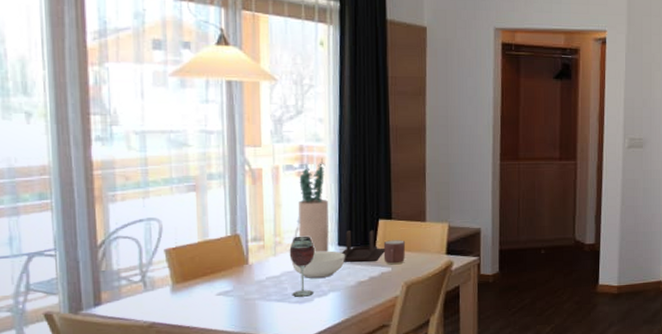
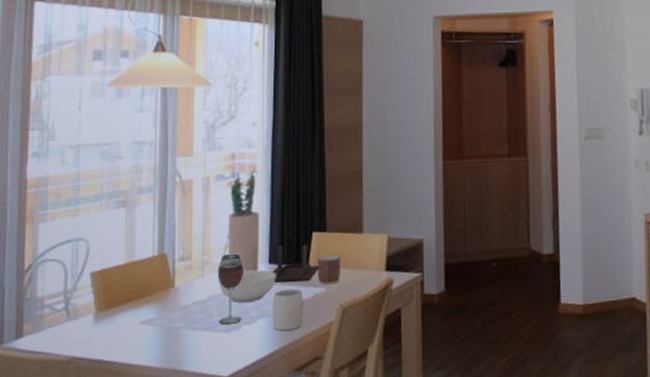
mug: none [342,267,371,303] -> present [272,288,304,331]

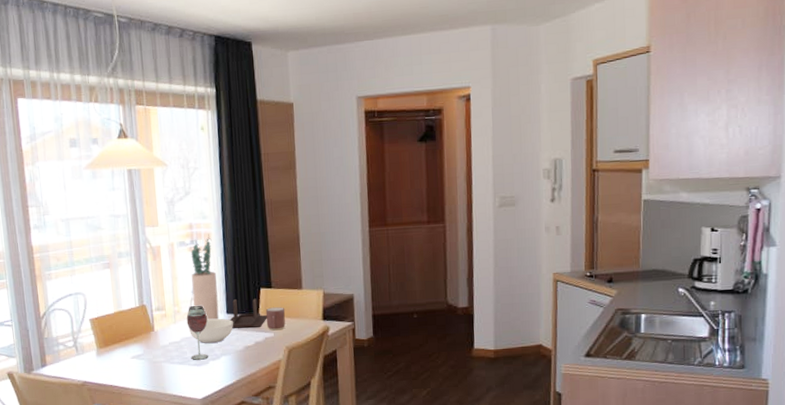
mug: present [272,288,304,331] -> none [231,333,258,366]

